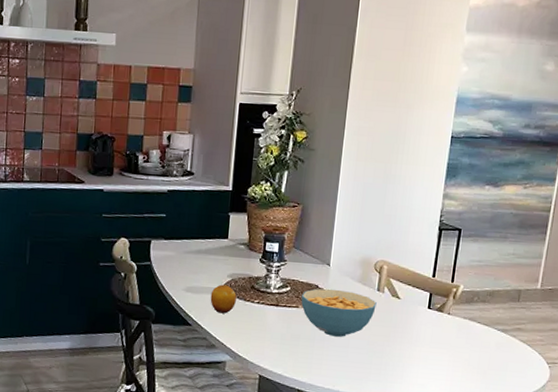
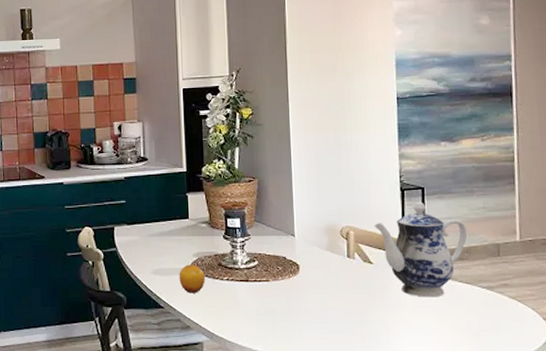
cereal bowl: present [301,289,377,337] -> none [270,259,349,308]
teapot: none [408,243,495,336] -> present [374,202,468,297]

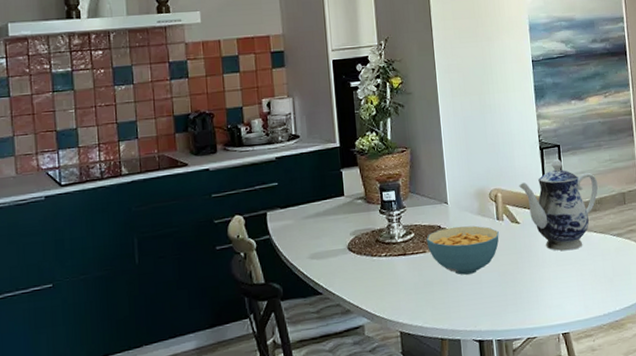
fruit: present [179,264,205,293] -> none [336,243,364,275]
cereal bowl: none [270,259,349,308] -> present [426,225,499,275]

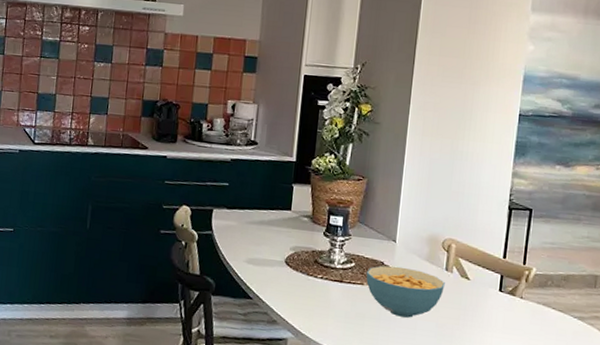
teapot: present [519,159,599,251] -> none [477,223,569,322]

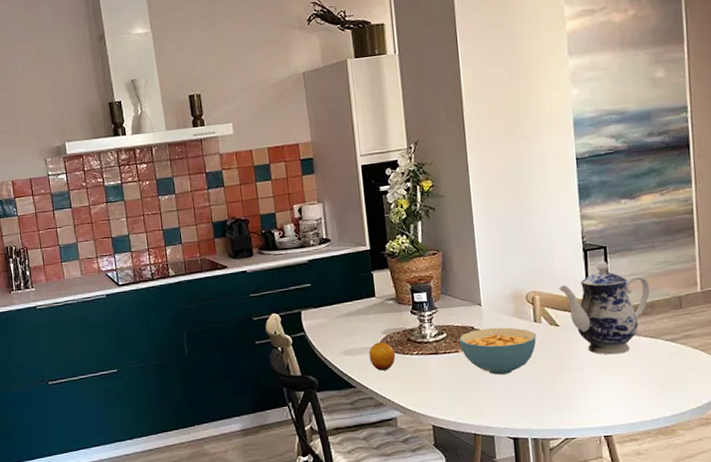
fruit: none [272,257,299,288] -> present [368,341,395,371]
teapot: none [477,223,569,322] -> present [559,261,650,355]

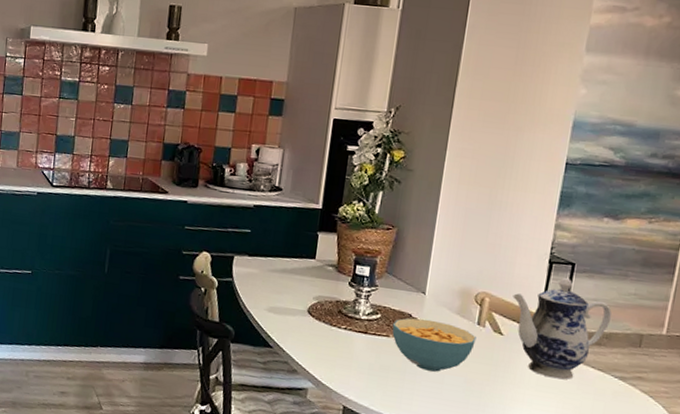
fruit: present [368,341,395,371] -> none [293,306,322,338]

